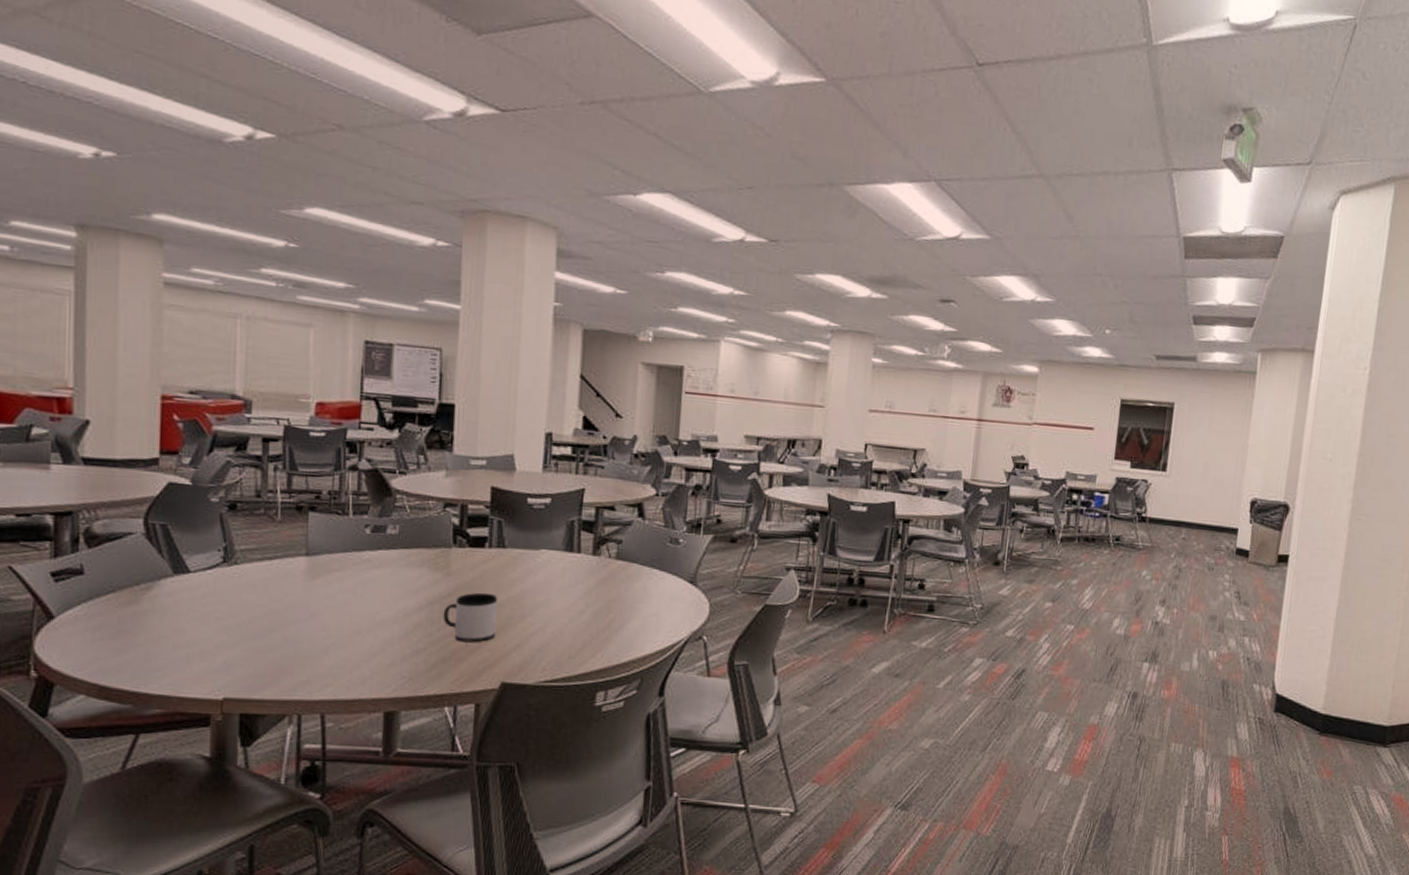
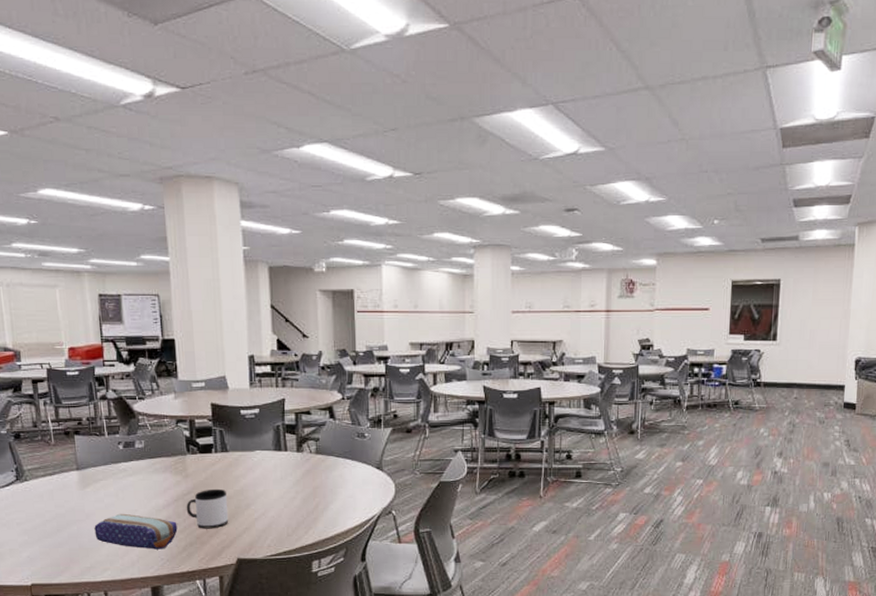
pencil case: none [318,614,429,665] -> present [94,513,178,550]

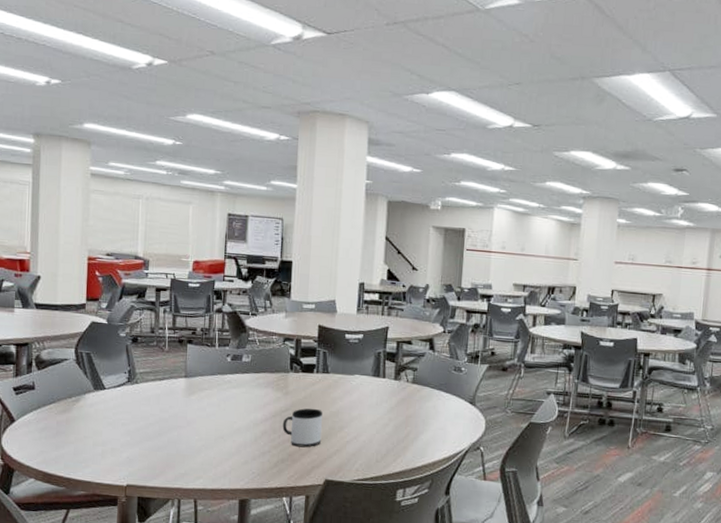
pencil case: present [94,513,178,550] -> none [193,423,272,463]

